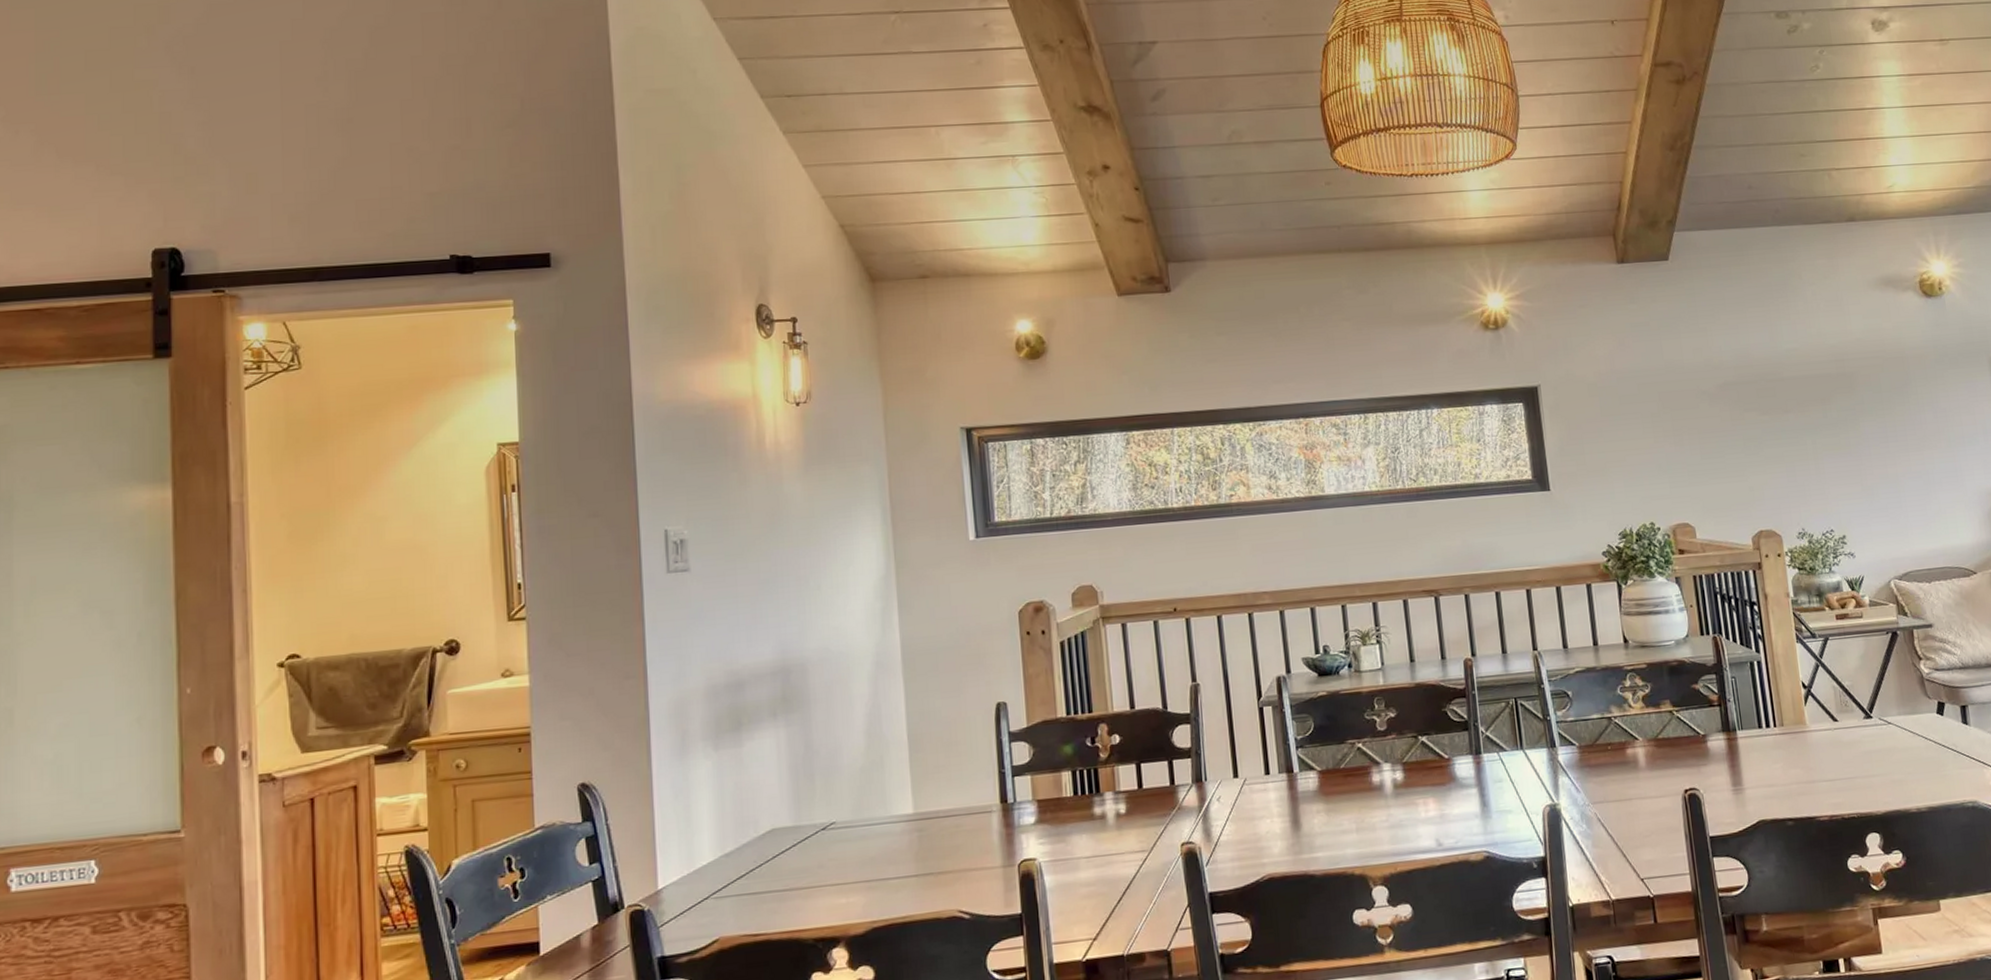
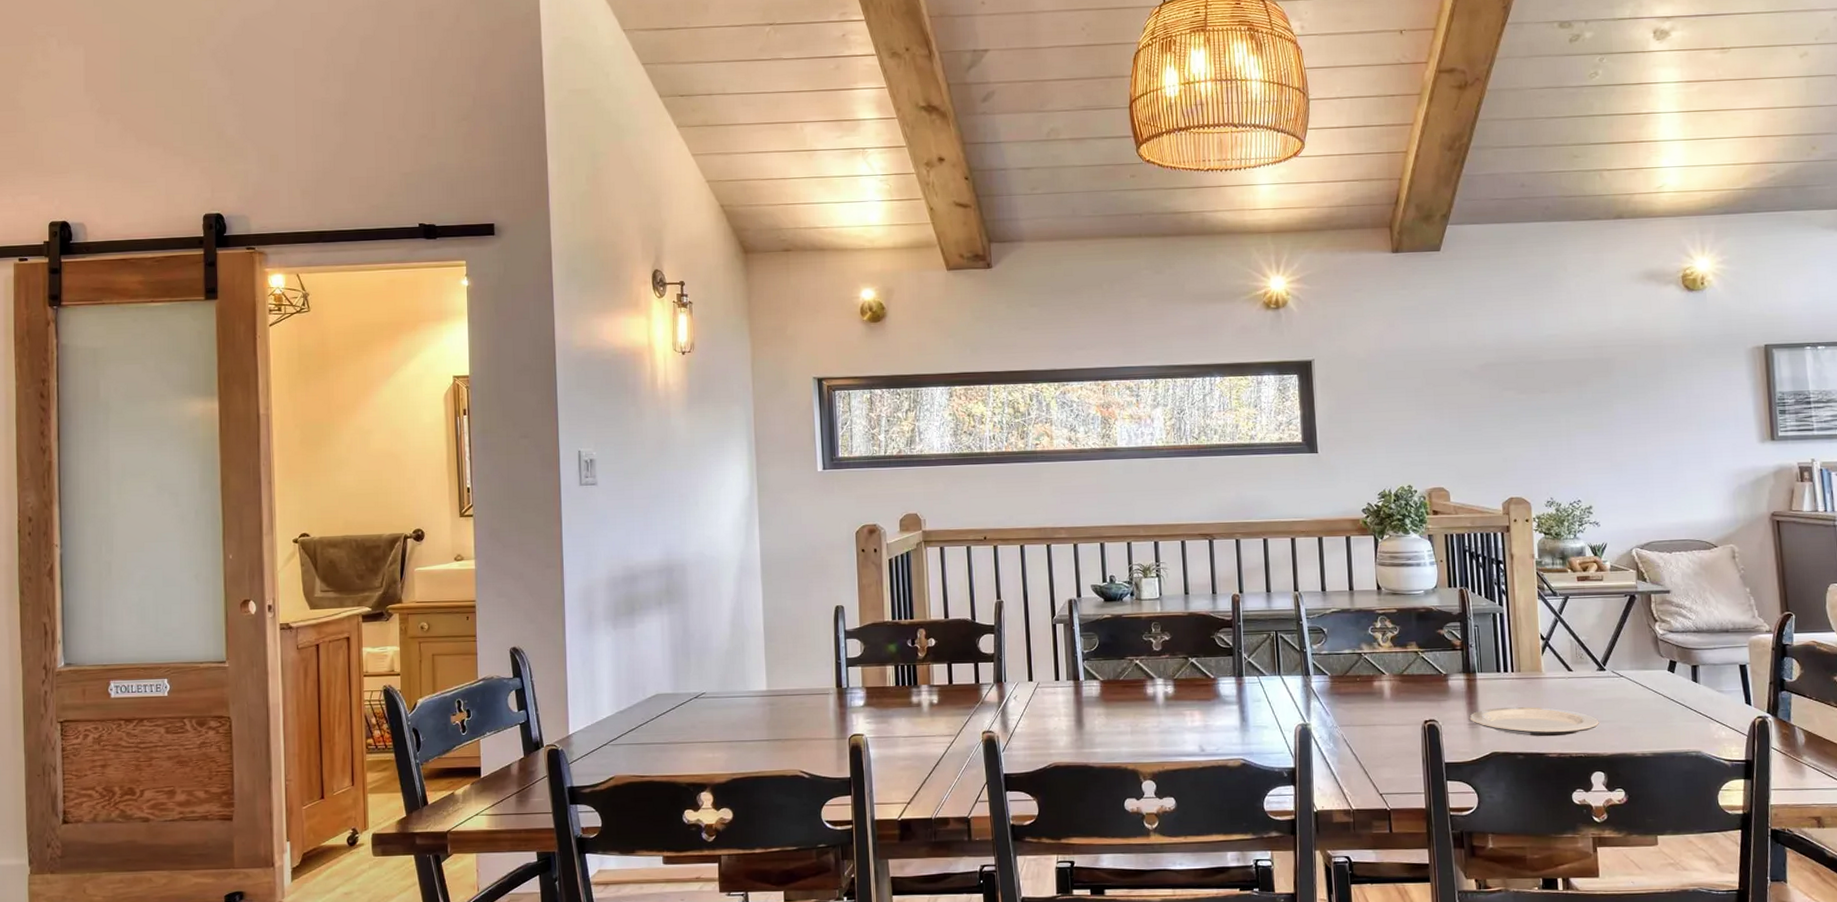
plate: none [1732,764,1870,799] -> present [1469,707,1599,737]

